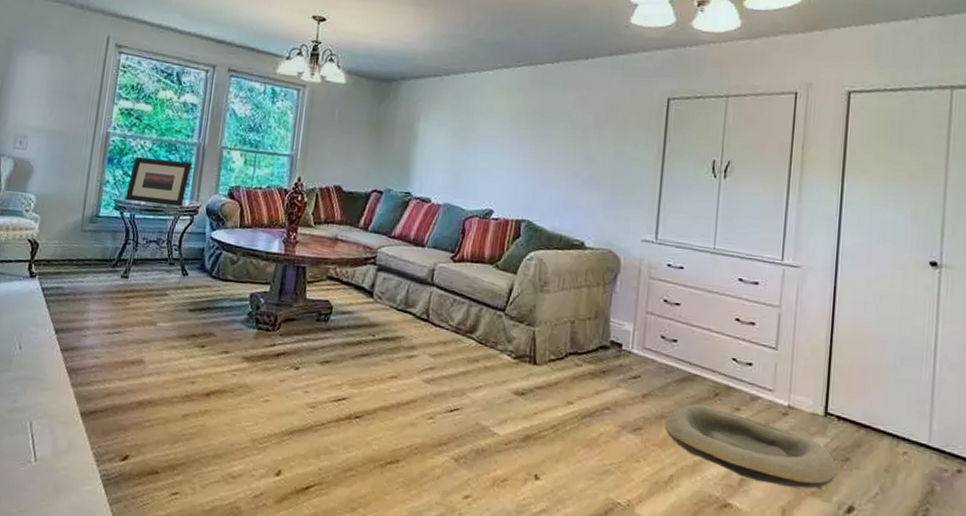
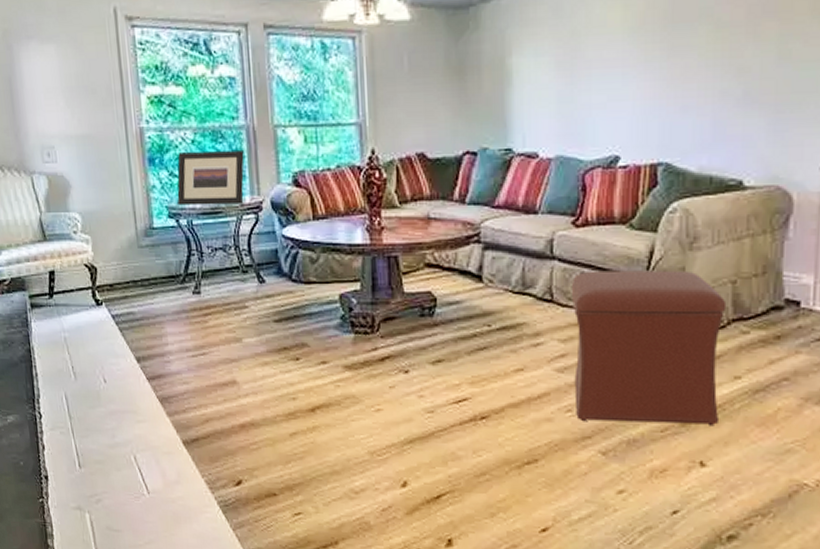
ottoman: none [436,299,566,443] -> present [571,270,727,425]

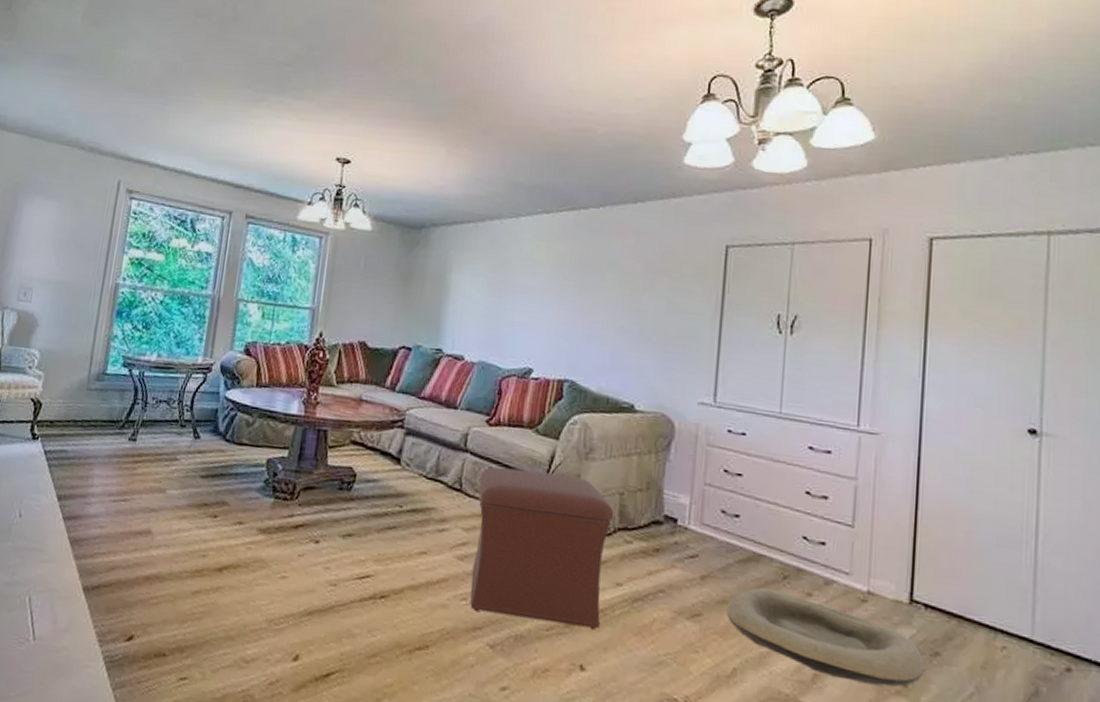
picture frame: present [177,151,245,206] -> none [134,310,206,364]

